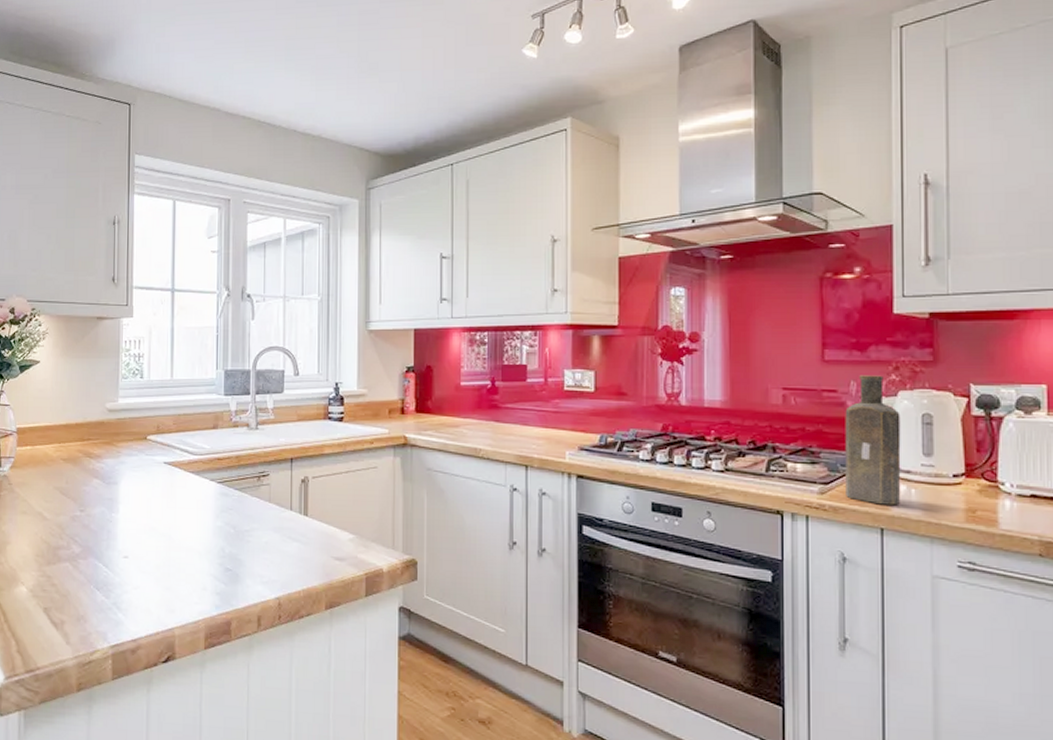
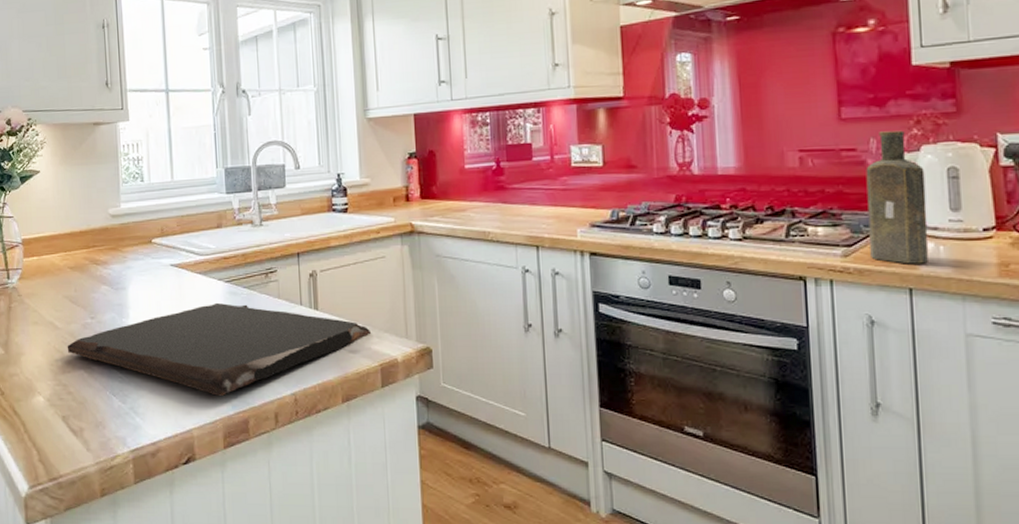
cutting board: none [54,502,359,596] -> present [67,302,372,396]

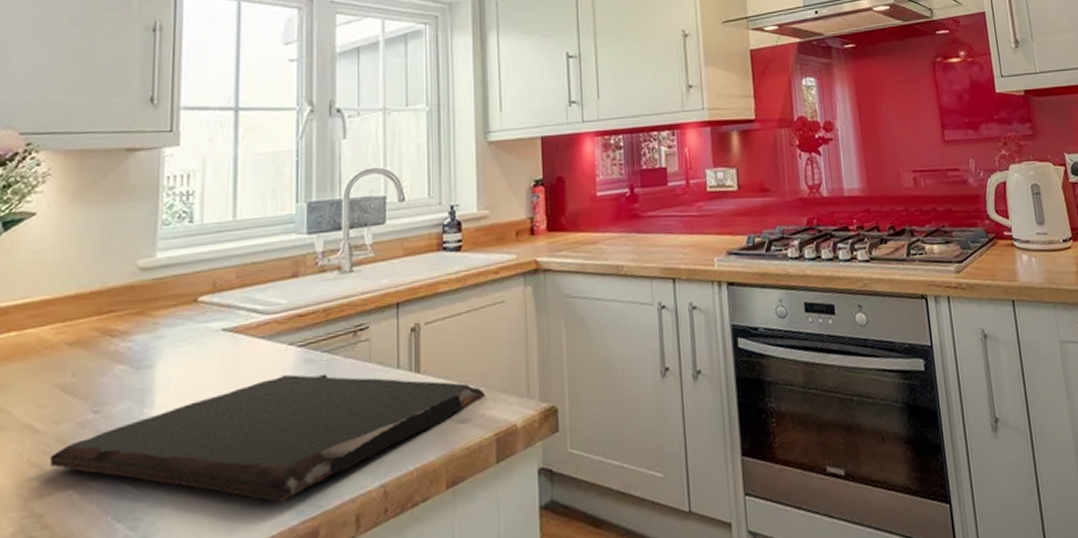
bottle: present [865,130,928,264] -> none [968,151,1024,277]

